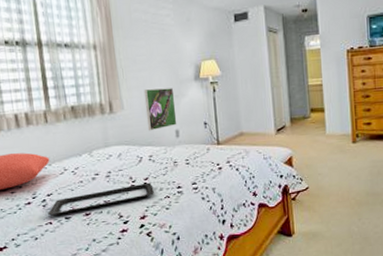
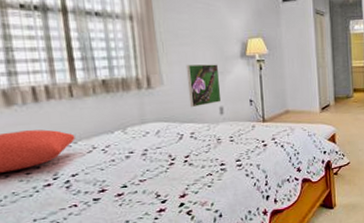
serving tray: present [48,182,154,216] -> none [72,160,195,198]

